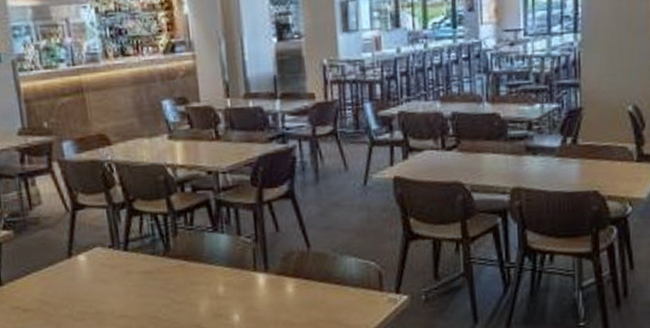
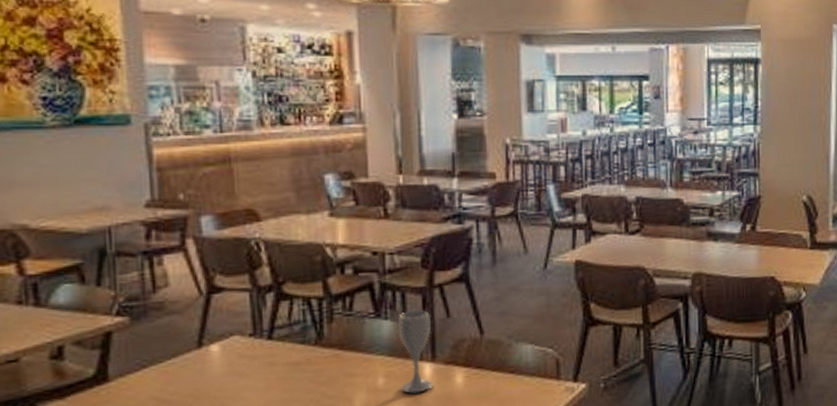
cup: none [233,224,268,301] -> present [397,310,434,394]

